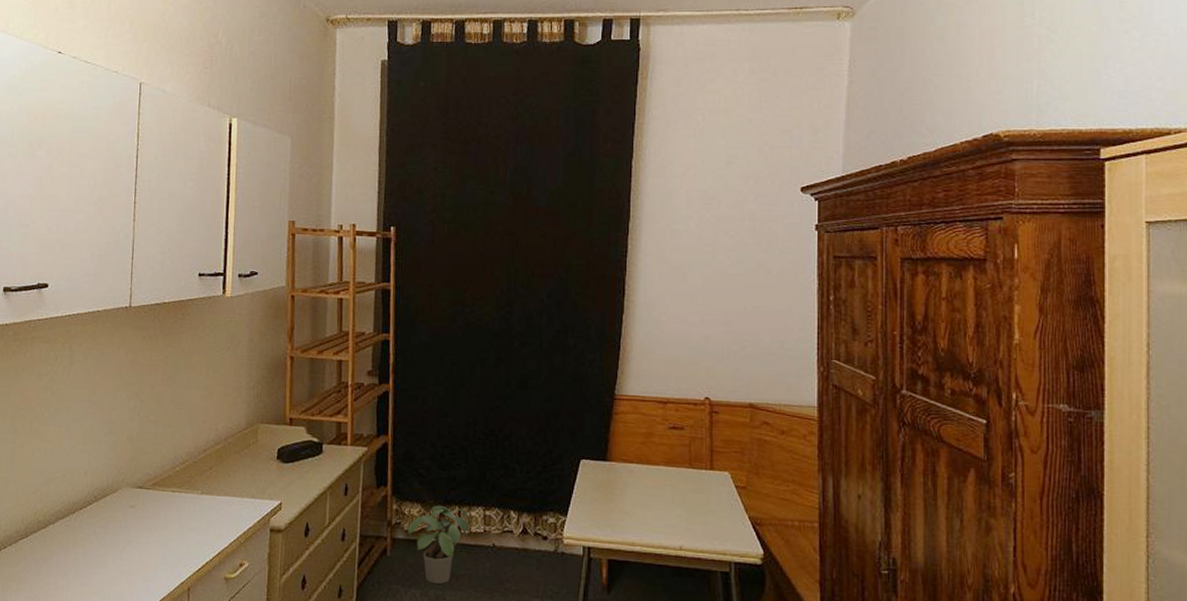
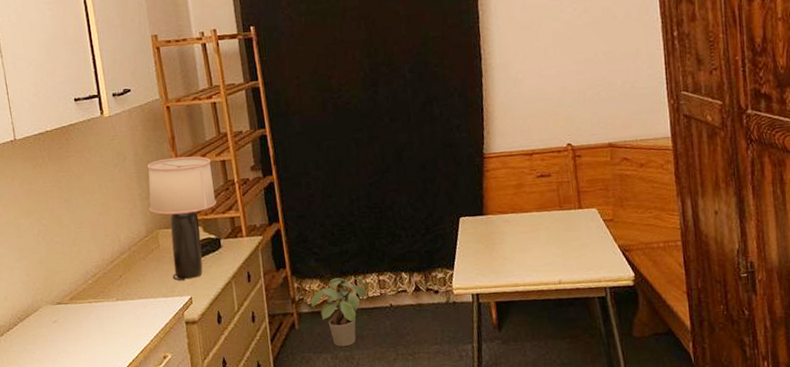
table lamp: none [254,349,327,483] -> present [147,156,217,281]

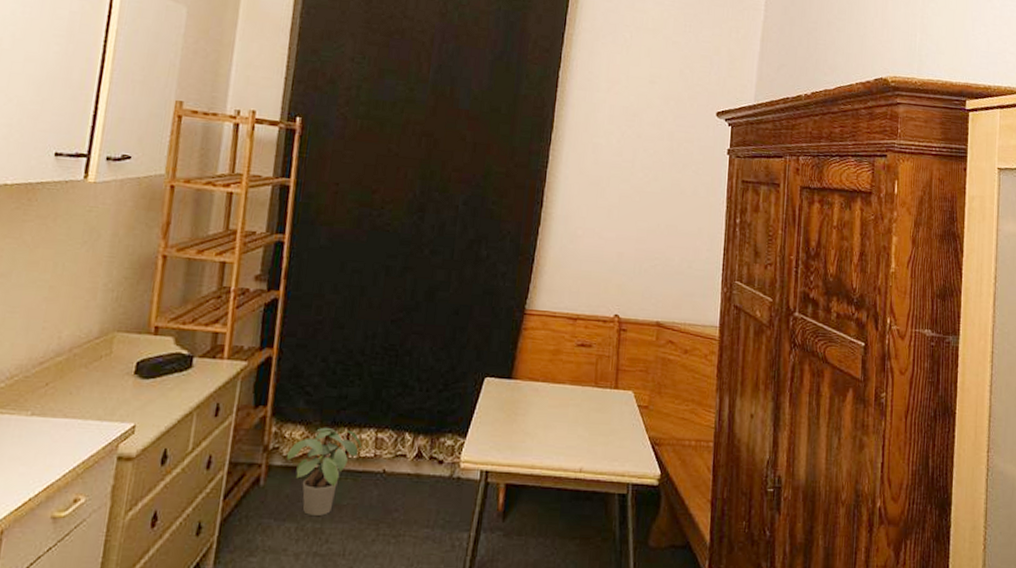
table lamp: present [147,156,217,281] -> none [111,246,208,403]

